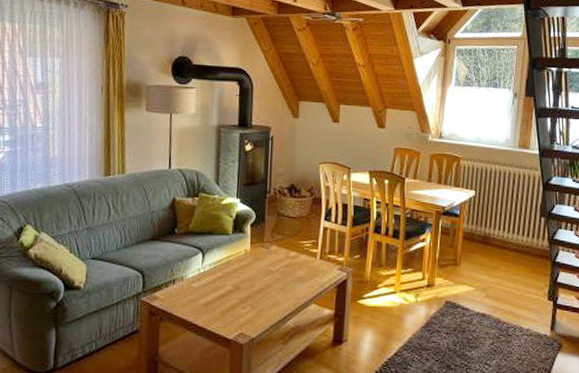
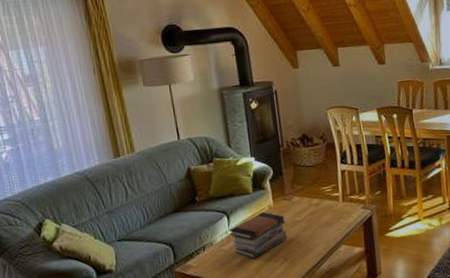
book stack: none [201,256,259,301] -> present [228,212,287,259]

